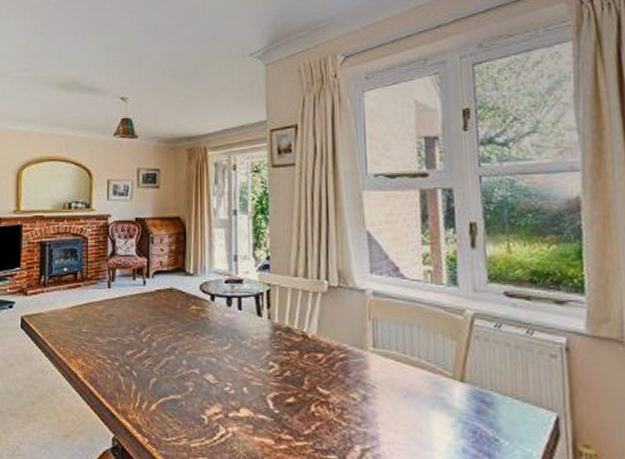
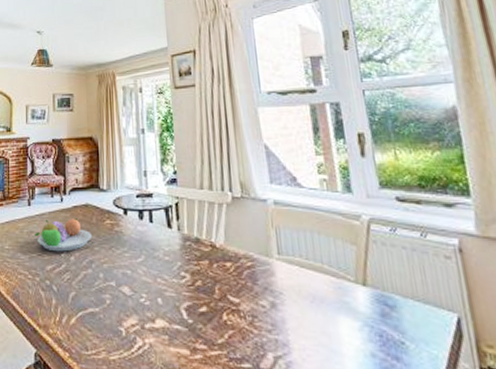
fruit bowl: none [114,303,177,337] -> present [35,219,93,252]

